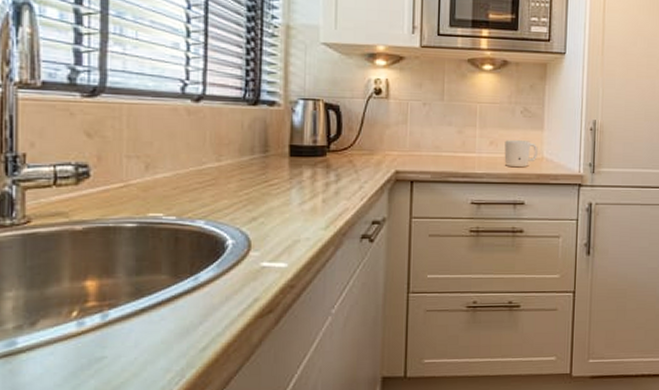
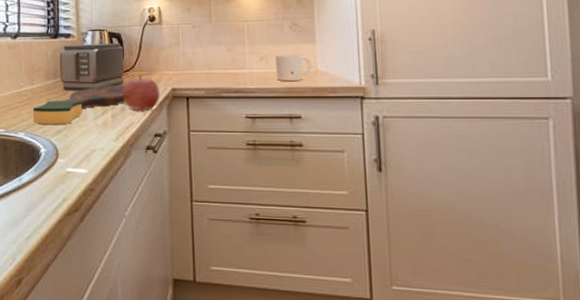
sponge: none [218,181,285,210] -> present [32,100,82,124]
toaster: none [258,114,342,171] -> present [59,43,125,91]
cutting board: none [265,164,341,193] -> present [66,84,125,109]
fruit: none [336,153,381,195] -> present [122,74,160,110]

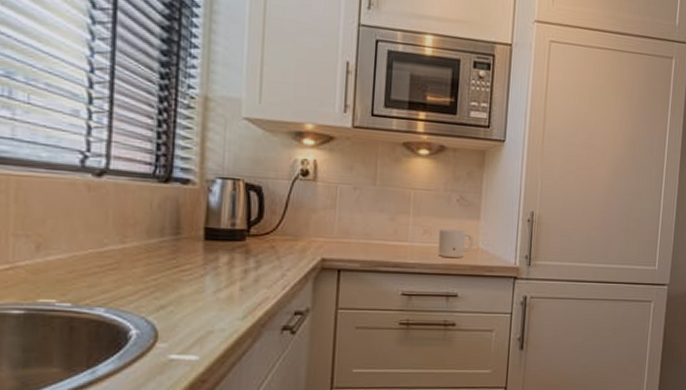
sponge: present [32,100,82,124] -> none [120,265,198,298]
toaster: present [59,43,125,91] -> none [168,194,265,256]
cutting board: present [66,84,125,109] -> none [176,249,262,279]
fruit: present [122,74,160,110] -> none [256,239,306,283]

